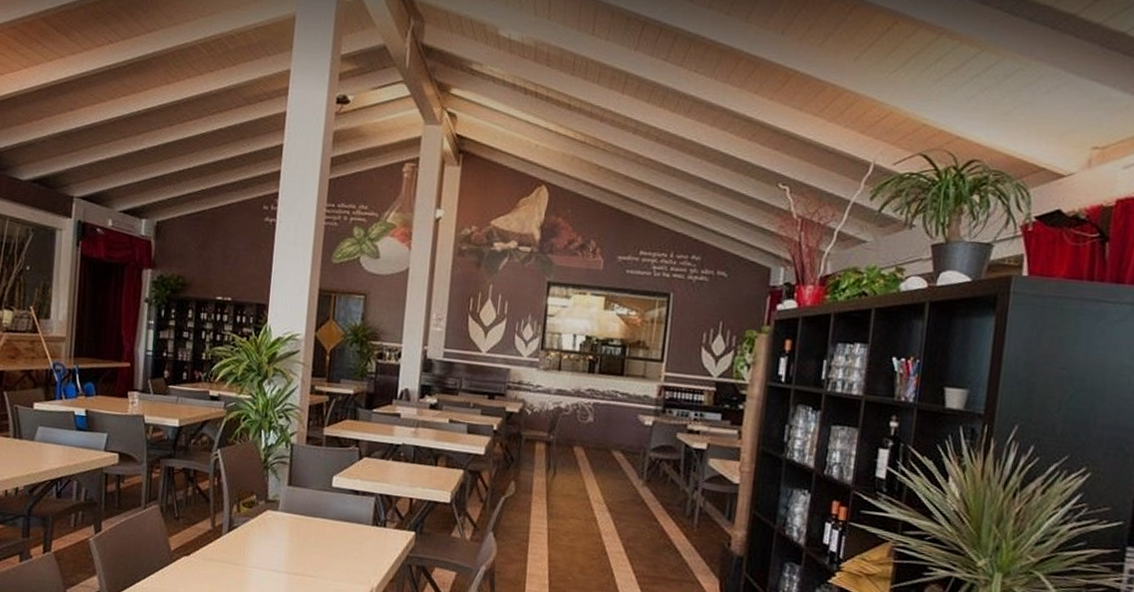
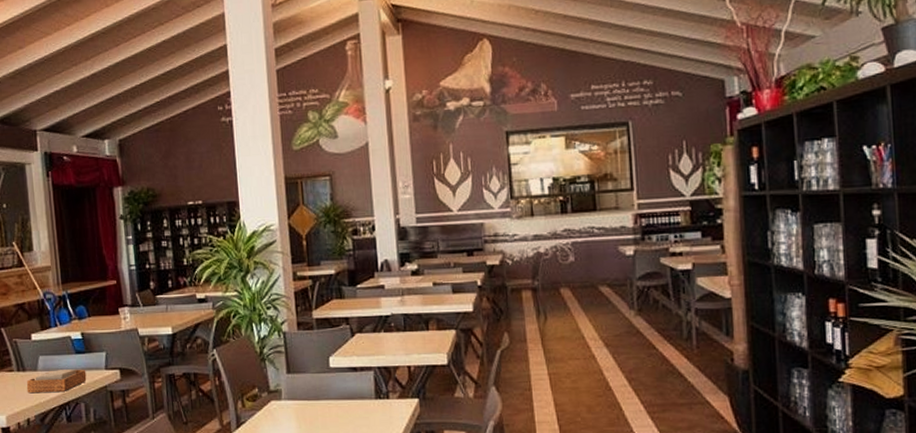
napkin holder: none [20,443,84,467] -> present [26,369,87,394]

